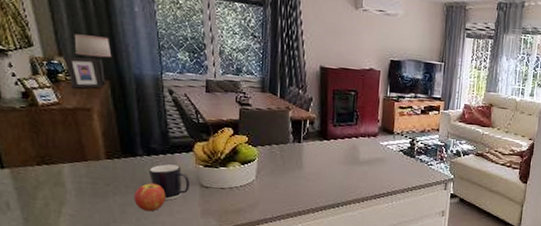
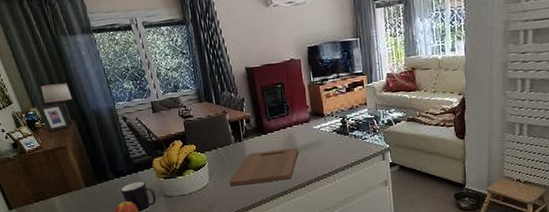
cutting board: none [278,157,361,192] -> present [229,147,299,186]

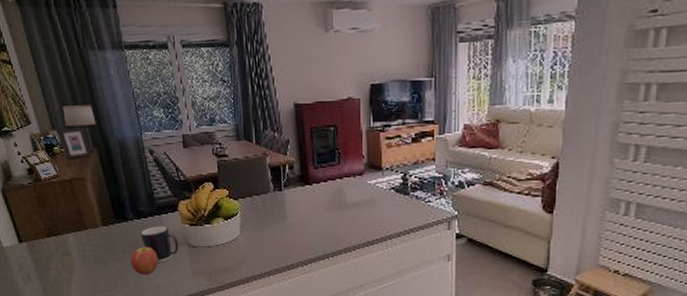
cutting board: present [229,147,299,186] -> none [263,203,348,242]

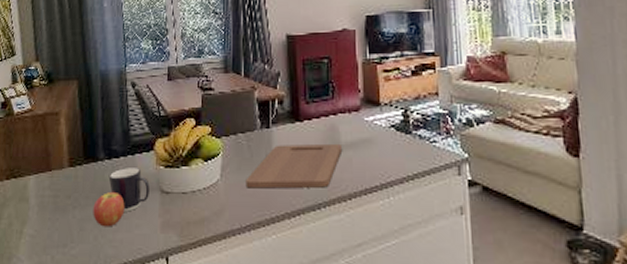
picture frame: present [57,127,92,159] -> none [40,59,72,92]
table lamp: present [62,105,96,153] -> none [50,36,82,86]
cutting board: none [263,203,348,242] -> present [245,143,343,189]

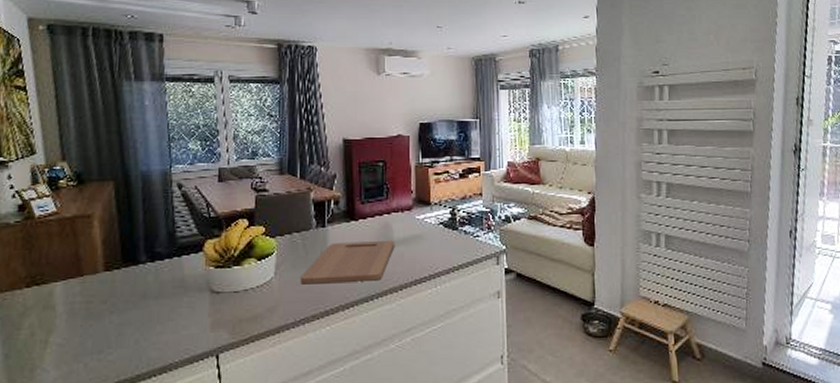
fruit: present [93,191,125,227] -> none [133,294,171,330]
mug: present [108,168,150,212] -> none [151,269,198,314]

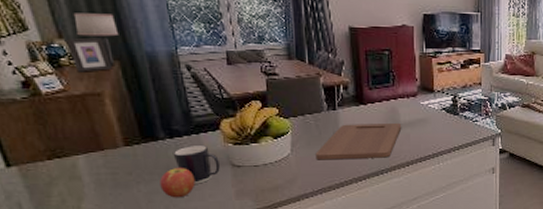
picture frame: none [68,159,107,194] -> present [66,38,113,72]
table lamp: none [79,135,119,187] -> present [73,13,119,67]
fruit: none [133,294,171,330] -> present [160,167,195,198]
mug: none [151,269,198,314] -> present [172,146,220,184]

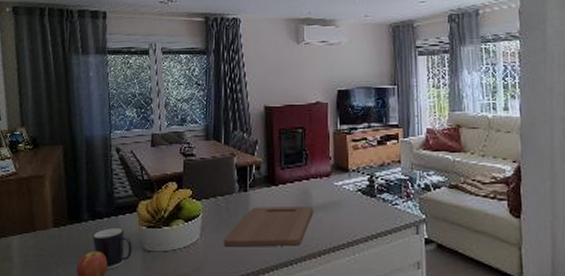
picture frame: present [66,38,113,72] -> none [25,125,57,156]
table lamp: present [73,13,119,67] -> none [35,104,67,151]

